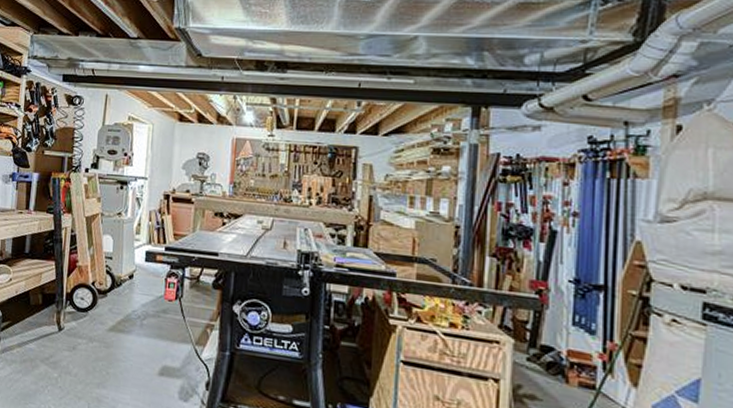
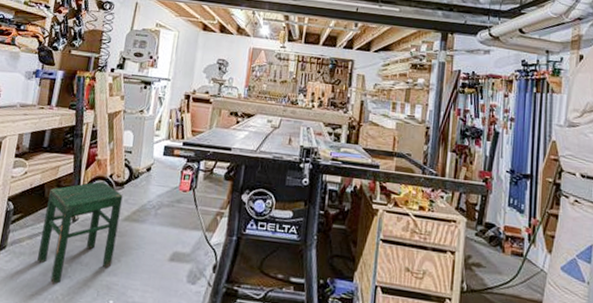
stool: none [28,288,107,394] -> present [37,180,123,285]

